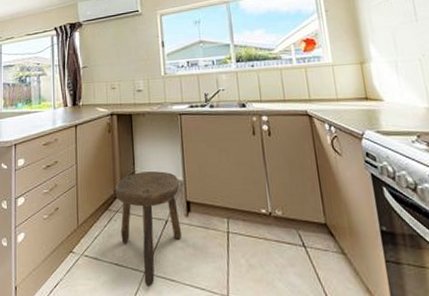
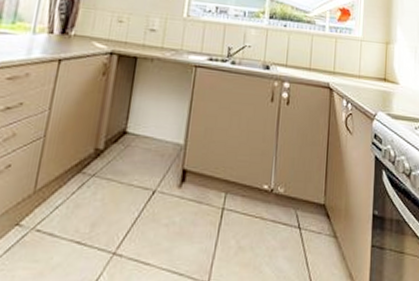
stool: present [115,171,182,288] -> none [91,129,180,272]

